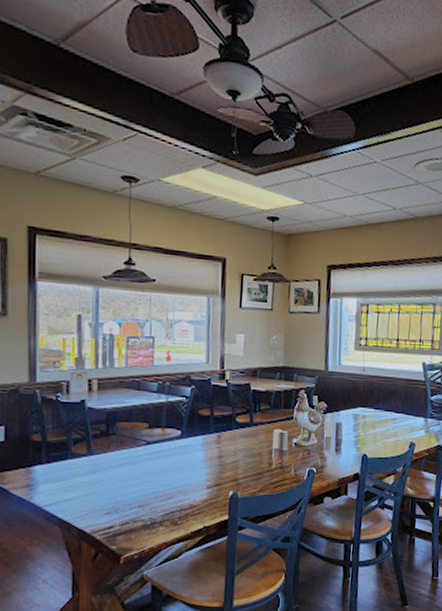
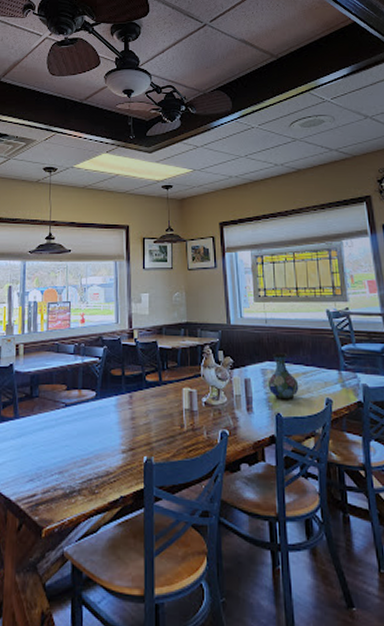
vase: none [358,400,387,443] -> present [267,353,299,400]

